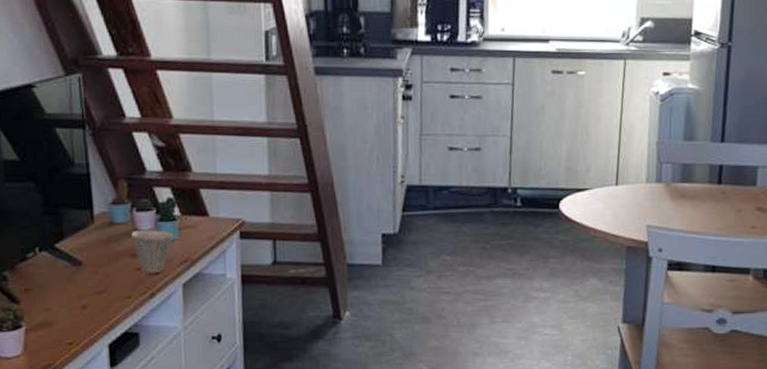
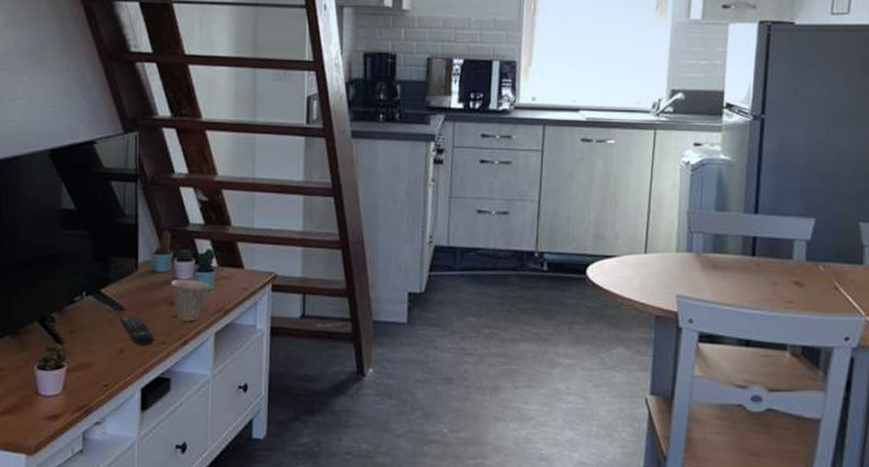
remote control: none [79,270,119,300] -> present [120,316,155,345]

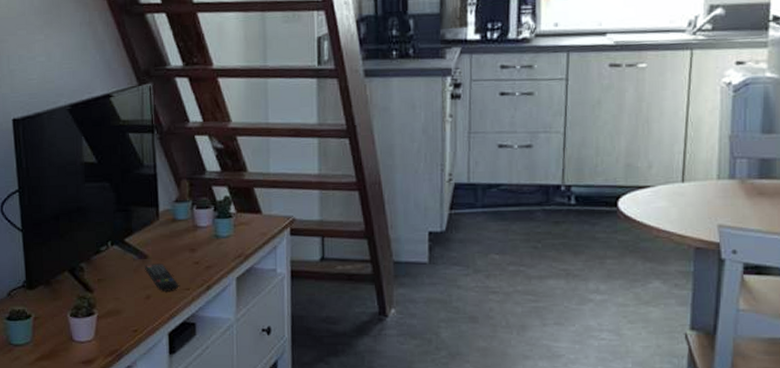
cup: present [171,278,209,322] -> none [191,225,228,268]

